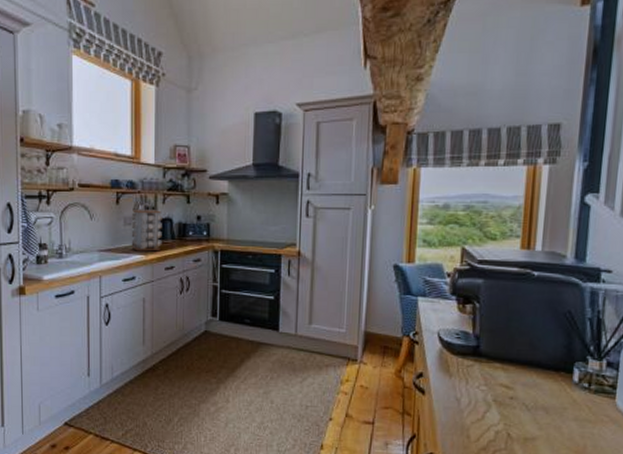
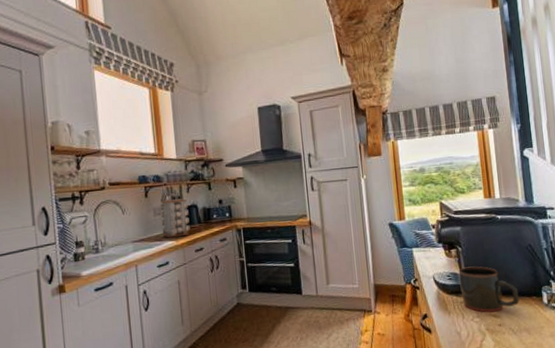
mug: none [468,327,543,383] -> present [458,266,520,312]

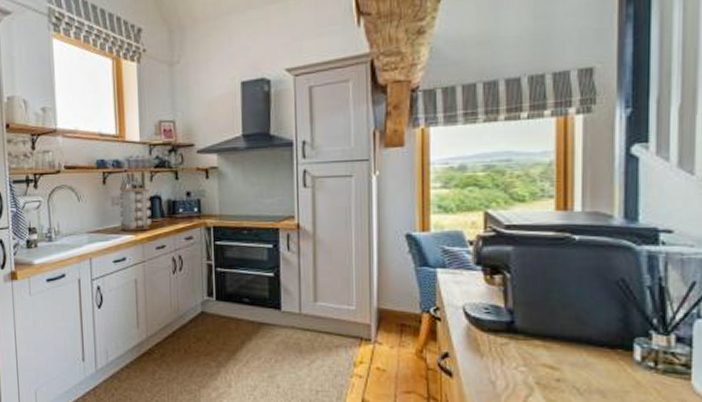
mug: present [458,266,520,312] -> none [501,300,595,362]

